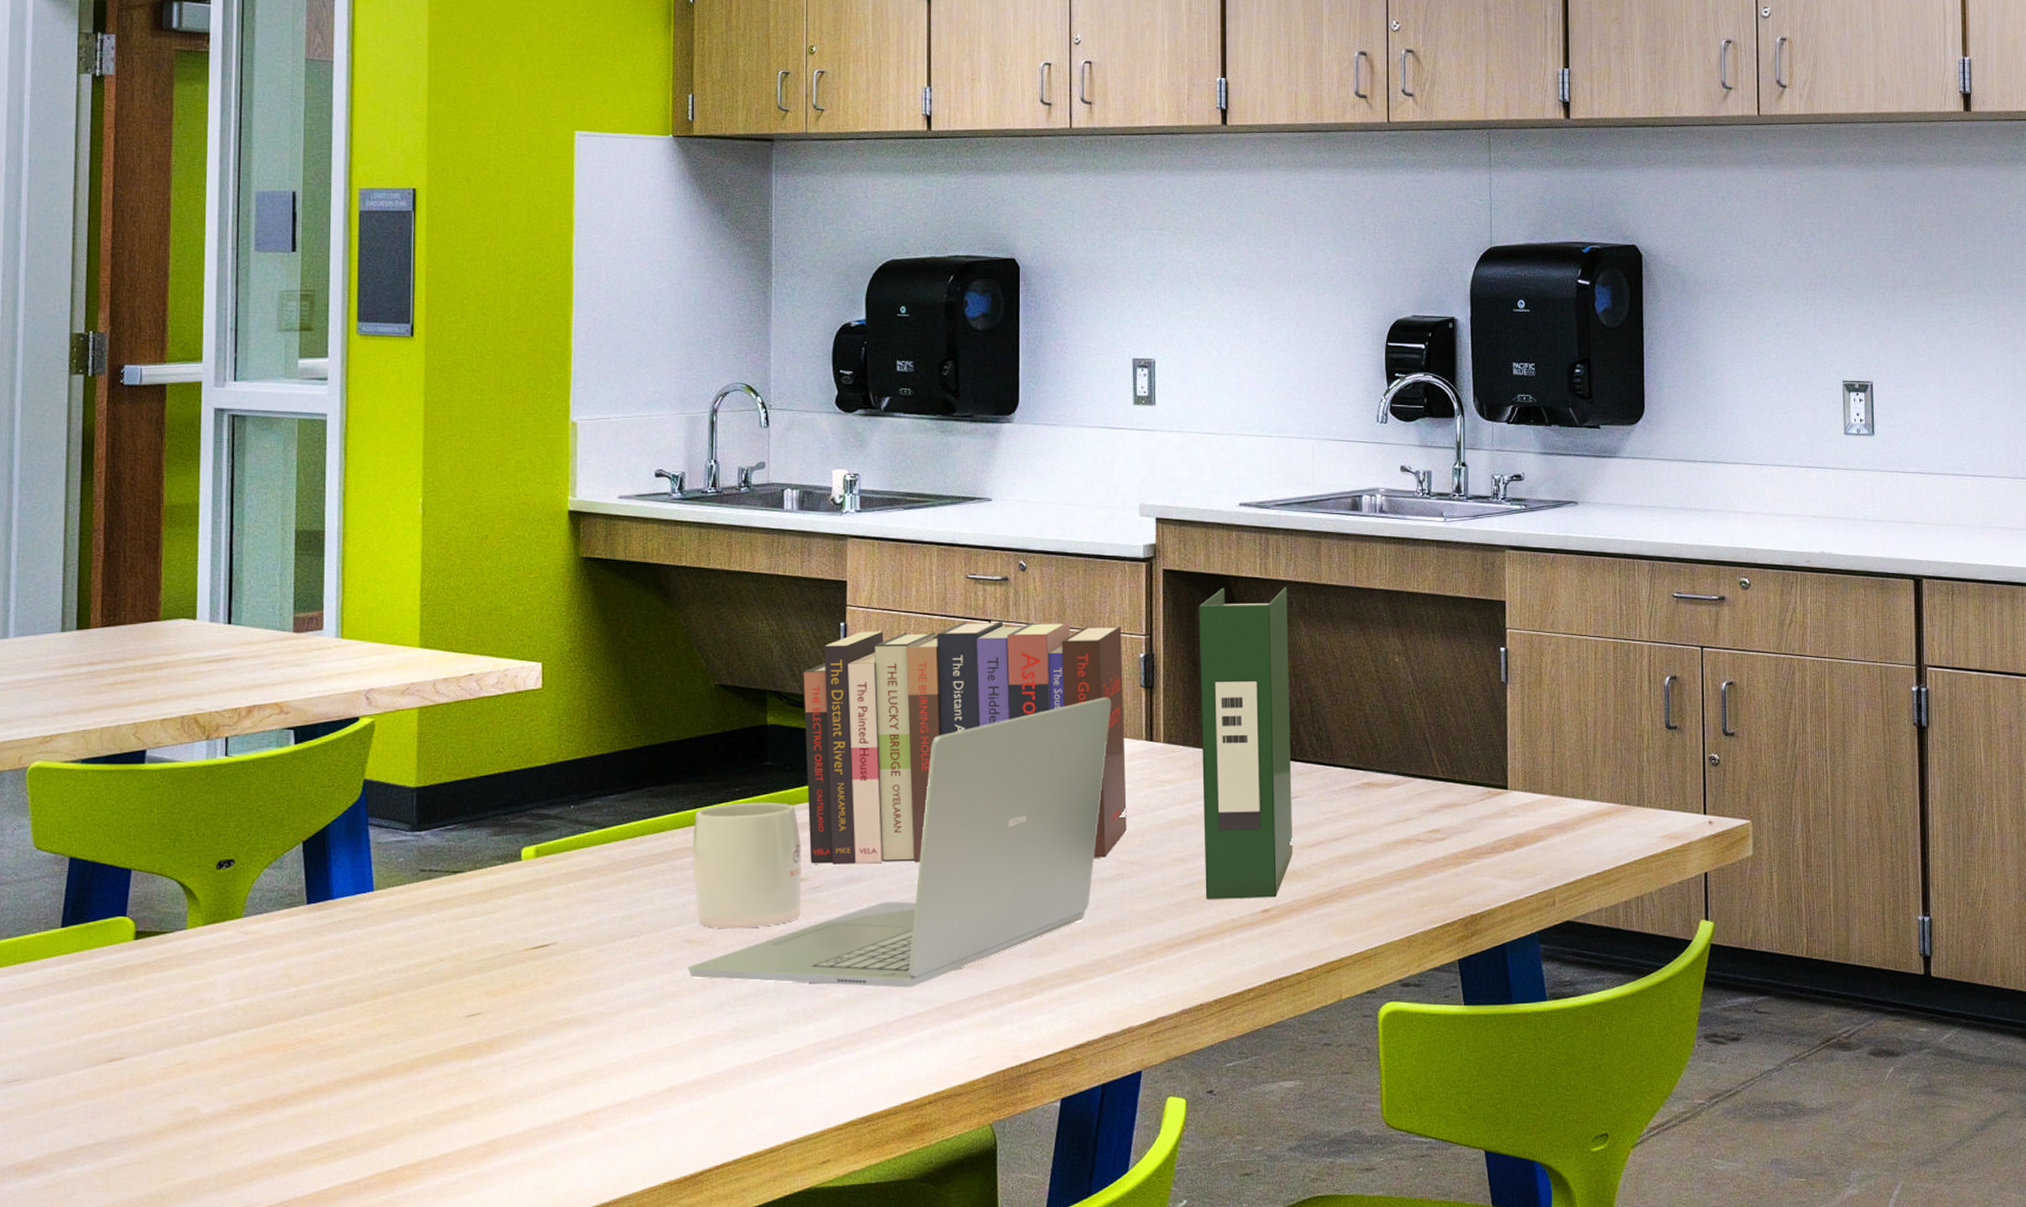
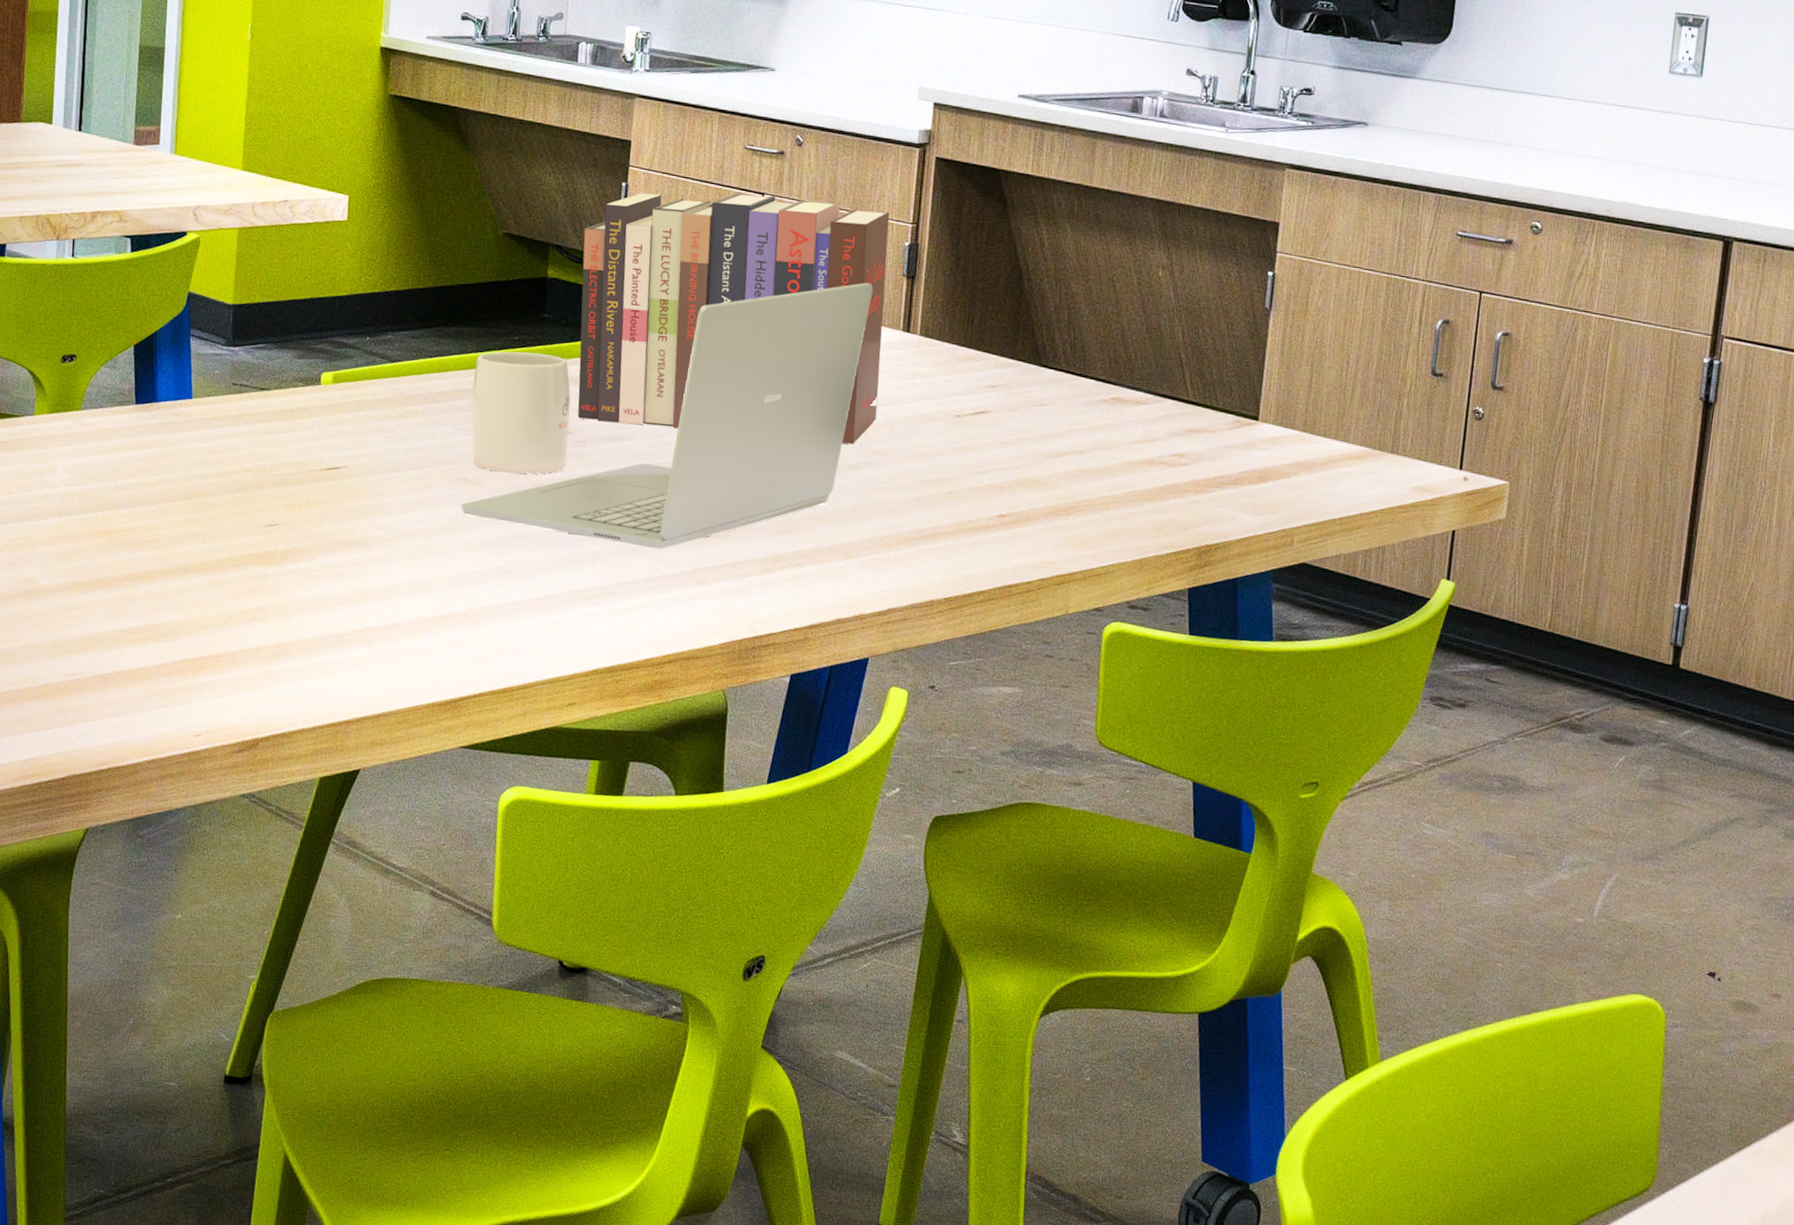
binder: present [1198,587,1294,899] -> none [946,181,1058,504]

